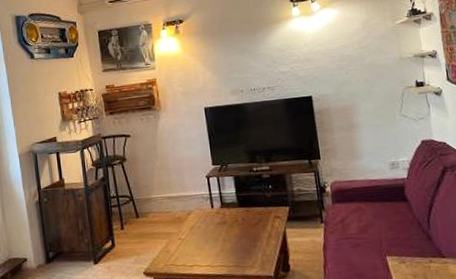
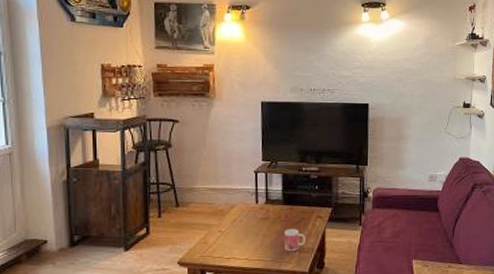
mug: none [243,231,267,255] -> present [284,229,305,252]

